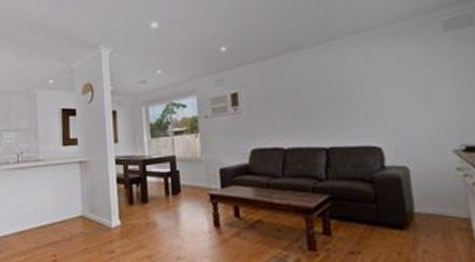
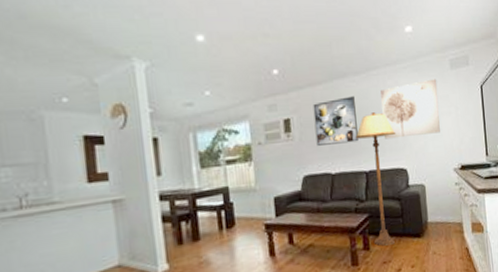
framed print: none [262,68,316,120] -> present [313,96,358,146]
floor lamp: none [312,85,366,235] -> present [355,112,396,246]
wall art: none [344,44,431,114] -> present [381,79,440,139]

